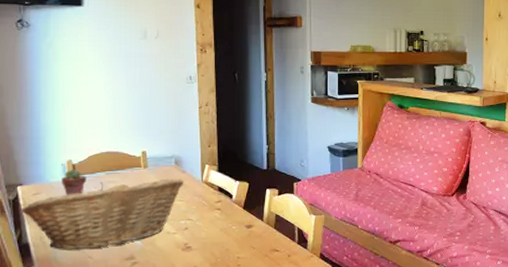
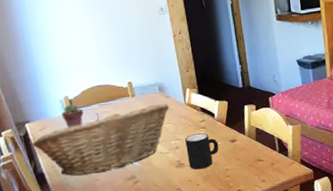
mug: none [196,215,233,255] -> present [185,133,219,170]

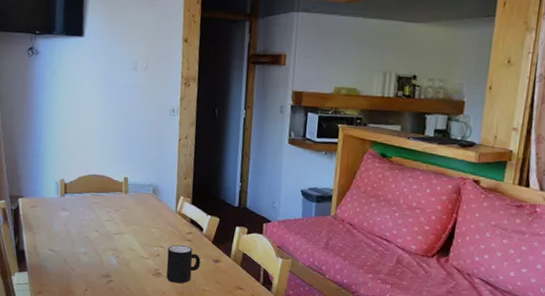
fruit basket: present [32,104,170,175] -> none [21,202,160,263]
potted succulent: present [61,104,84,128] -> none [54,187,76,212]

